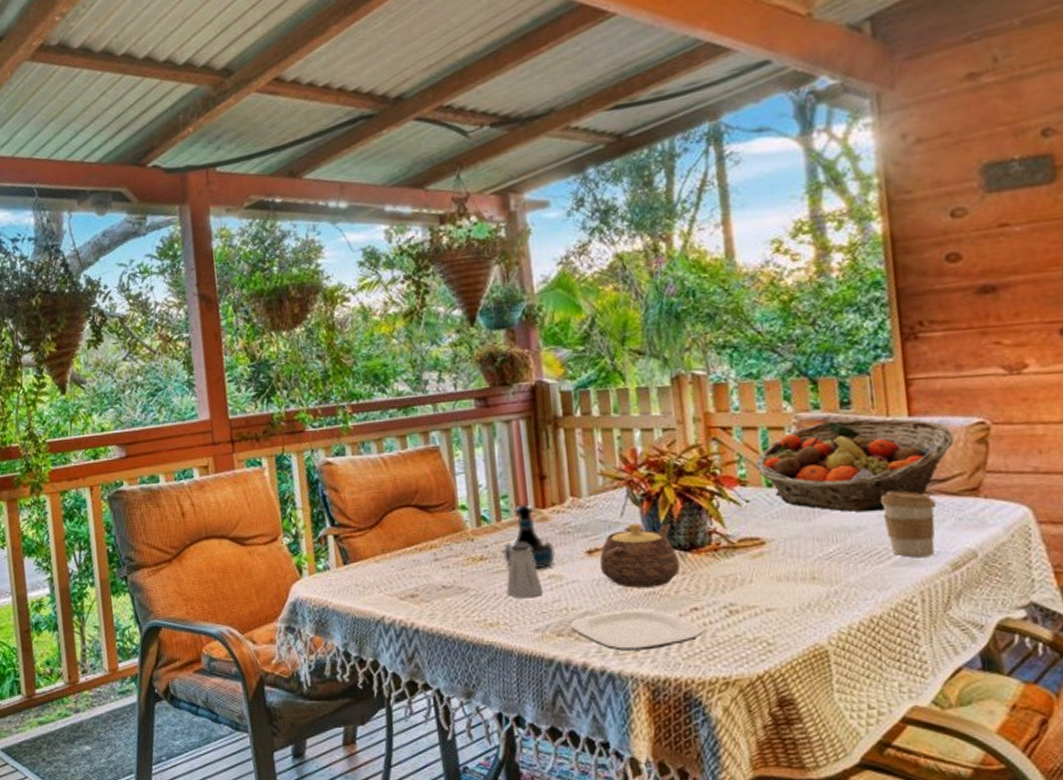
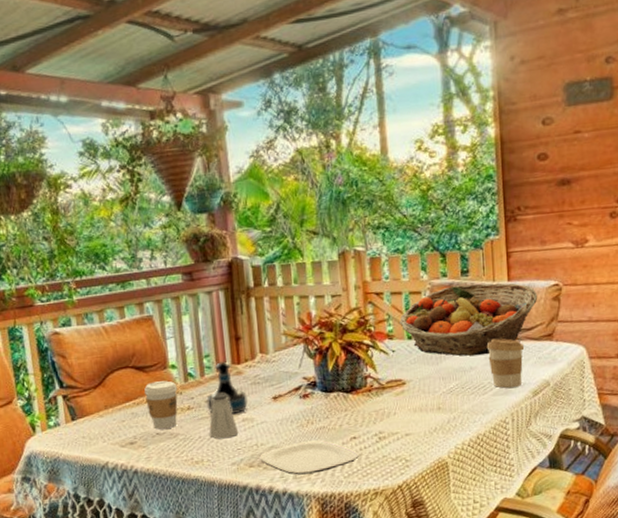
coffee cup: none [428,524,468,582] -> present [144,381,178,430]
teapot: present [599,523,680,588] -> none [282,371,343,425]

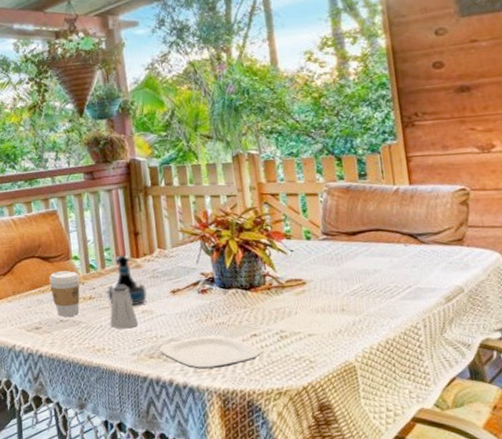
fruit basket: present [400,283,538,356] -> none [297,186,444,258]
coffee cup: present [486,338,523,388] -> none [390,241,433,292]

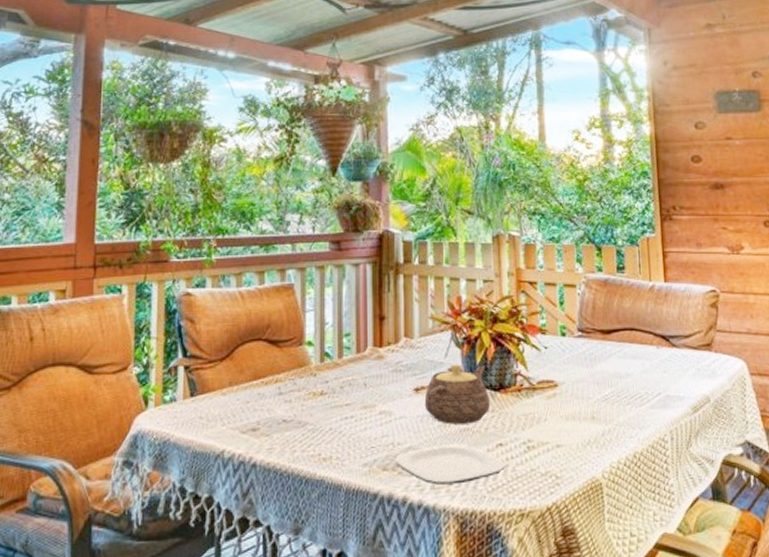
coffee cup: present [49,271,80,317] -> none [276,359,312,415]
tequila bottle: present [107,255,147,306] -> none [342,342,387,405]
saltshaker: present [109,286,139,329] -> none [341,380,374,433]
teapot: none [181,268,242,320] -> present [424,364,490,424]

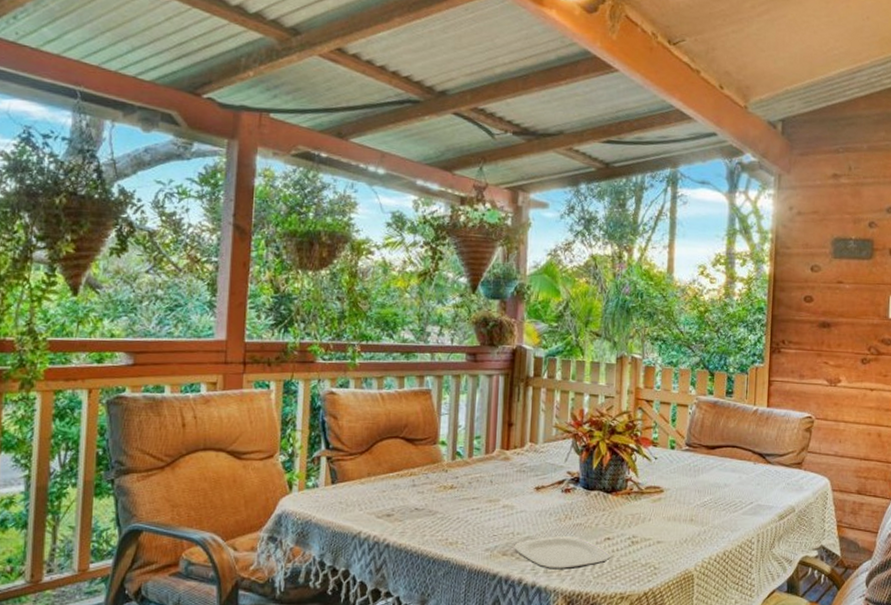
teapot: present [424,364,490,424] -> none [543,468,602,520]

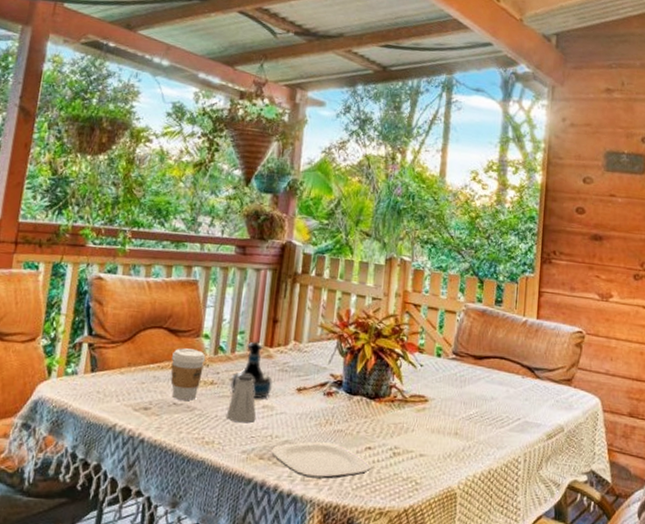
coffee cup: none [410,456,444,505] -> present [170,348,206,400]
saltshaker: none [467,477,497,523] -> present [226,374,257,423]
tequila bottle: none [470,445,511,500] -> present [230,341,273,399]

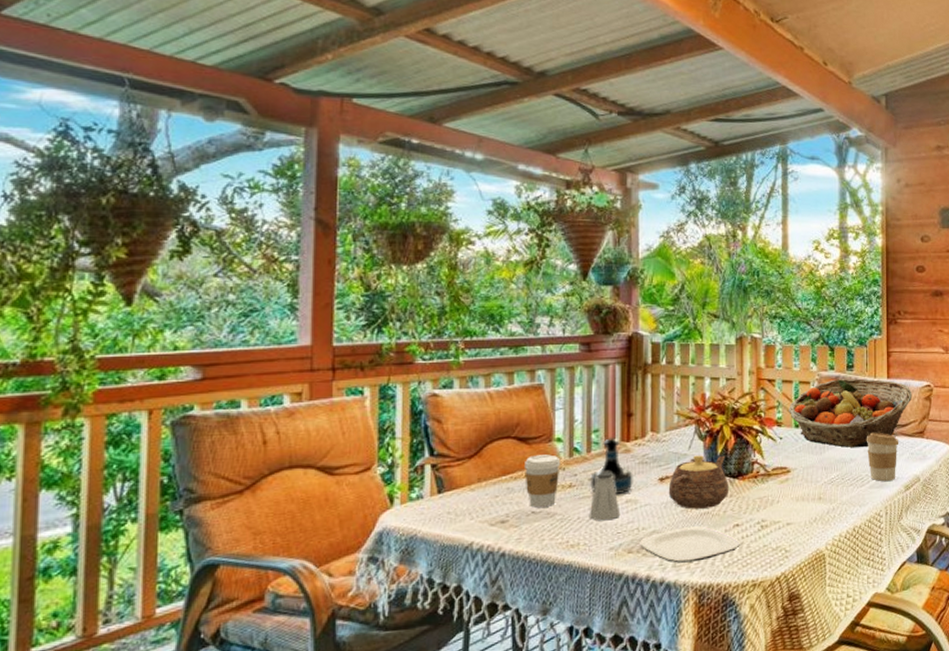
teapot: none [304,370,365,426] -> present [668,455,728,509]
fruit basket: none [432,312,563,388] -> present [789,378,913,448]
coffee cup: none [509,372,544,426] -> present [866,432,898,481]

